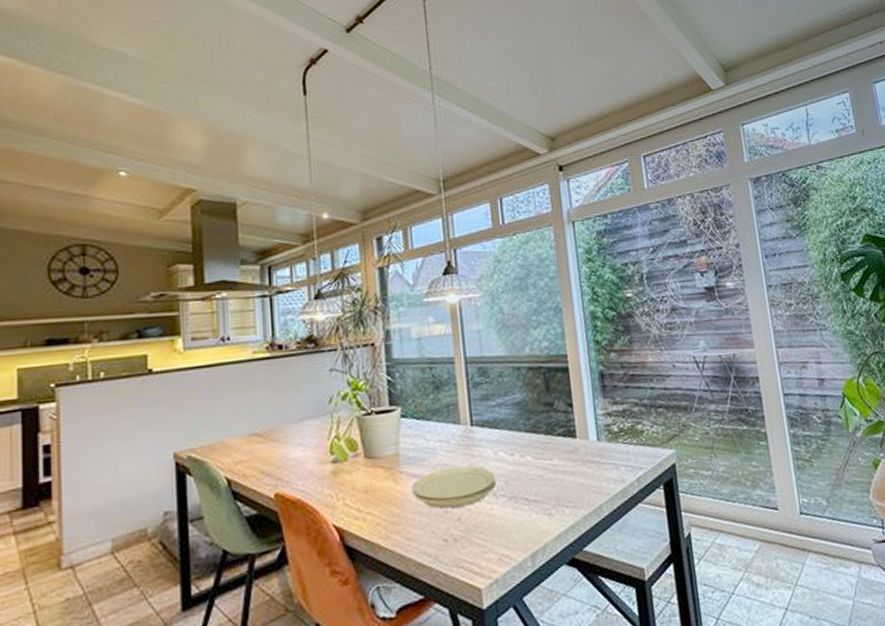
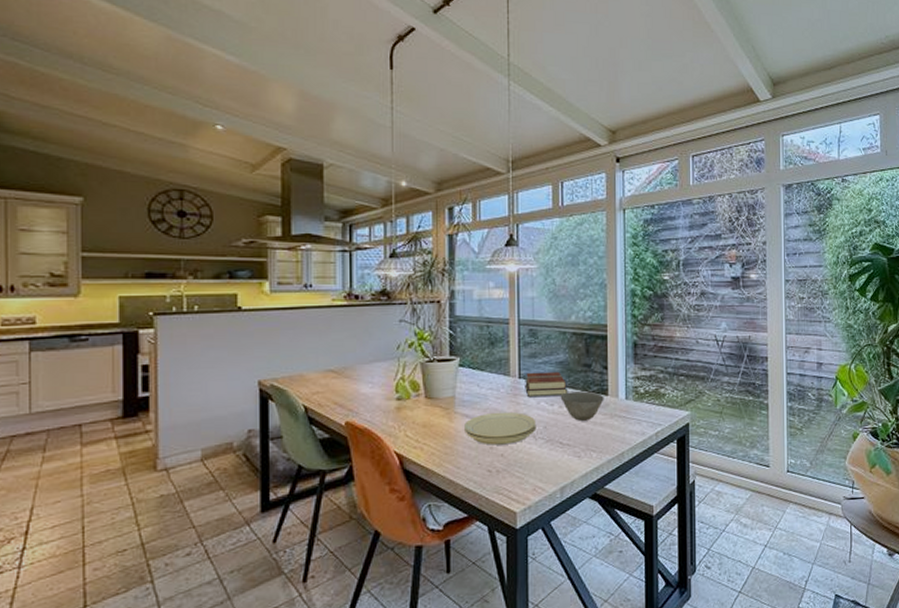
books: none [478,414,530,447] -> present [525,371,568,396]
bowl: none [520,435,573,472] -> present [560,391,604,421]

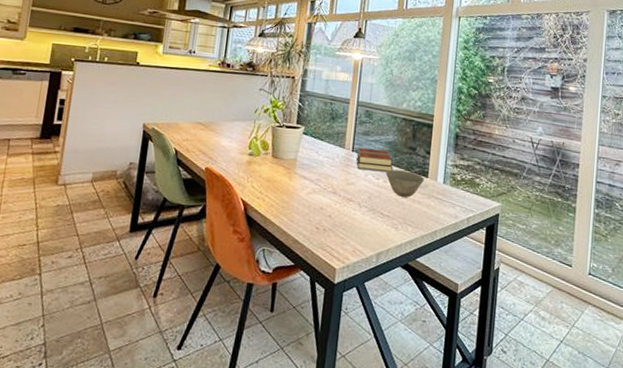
plate: present [464,411,537,445] -> none [301,177,363,208]

